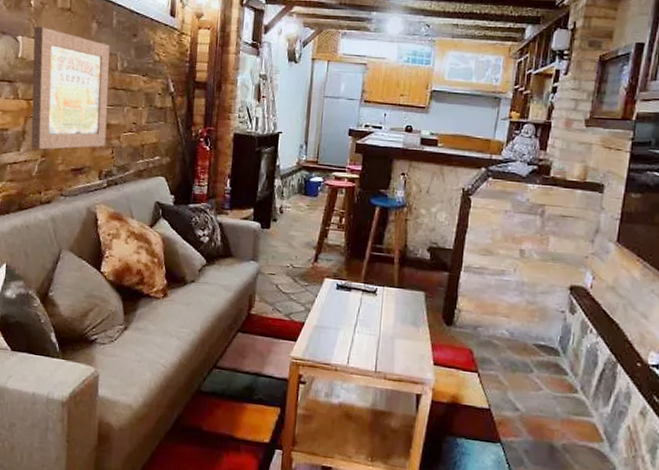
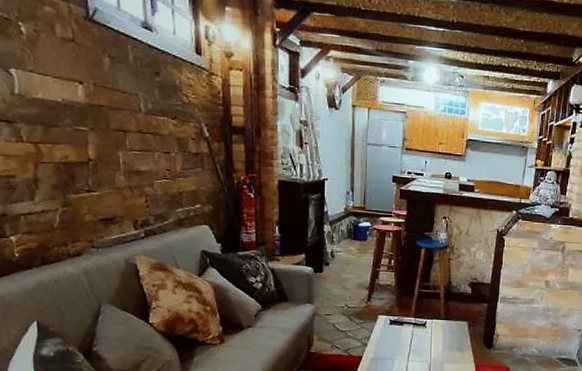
wall art: present [31,26,110,150] -> none [29,58,138,199]

